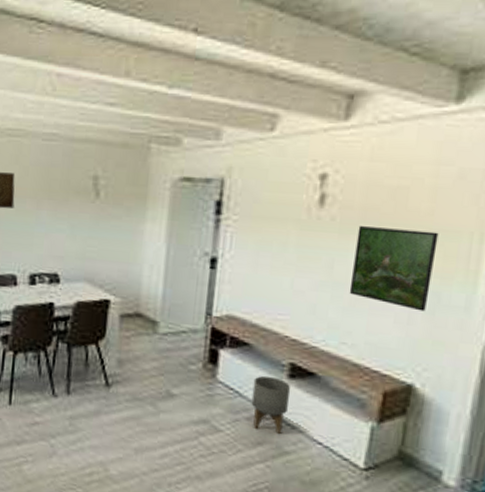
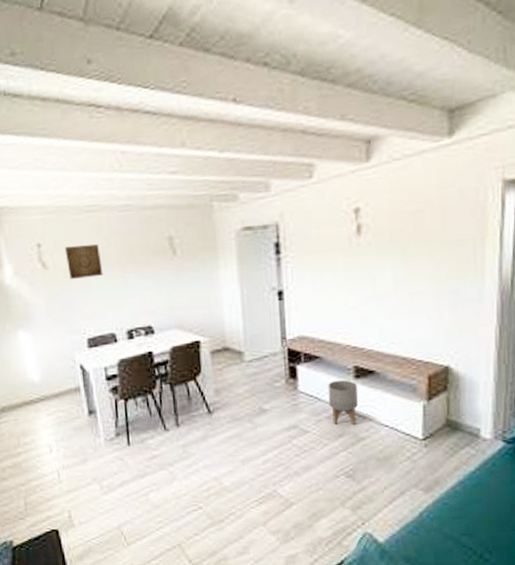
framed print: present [349,226,439,312] -> none [390,242,451,307]

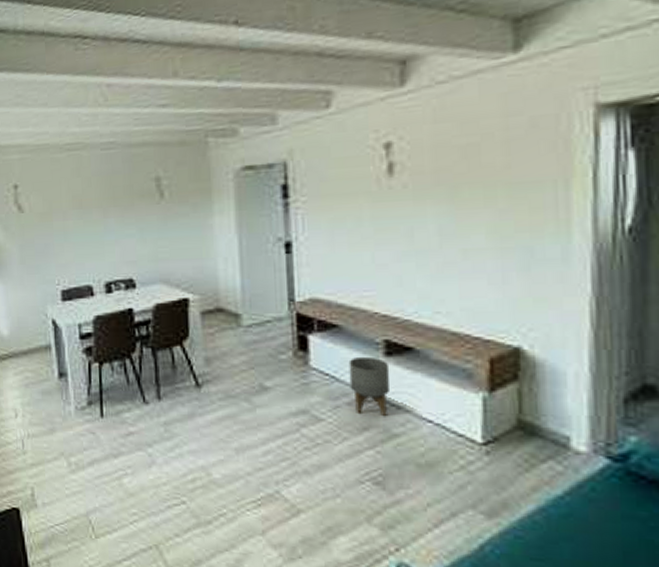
wall art: present [64,244,103,280] -> none [42,186,82,225]

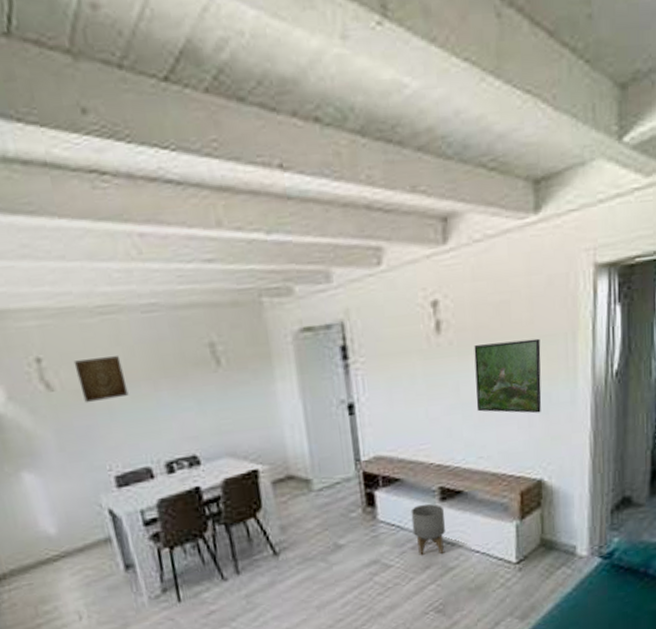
wall art: none [42,186,82,225] -> present [73,356,129,403]
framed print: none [433,185,521,269] -> present [474,338,542,414]

